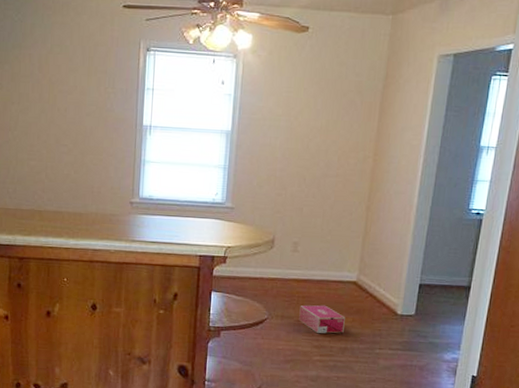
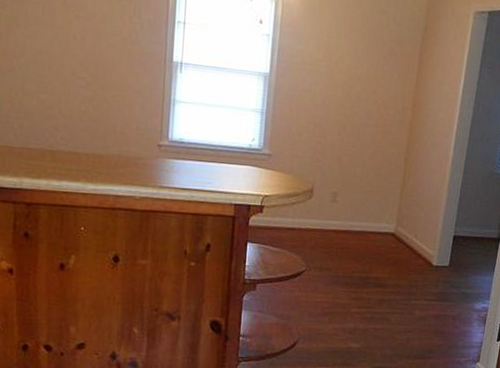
shoe box: present [299,305,345,334] -> none [337,256,383,286]

